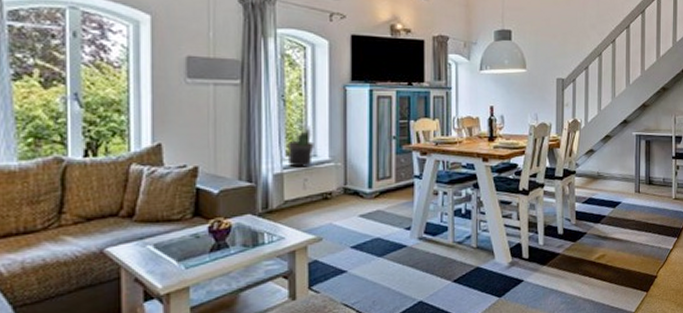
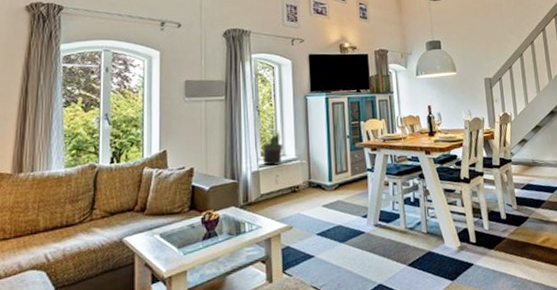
books: none [422,64,449,89] -> present [368,73,391,94]

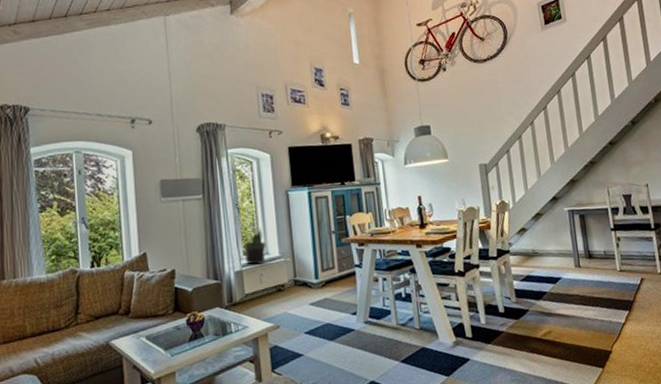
books: present [368,73,391,94] -> none [352,164,378,186]

